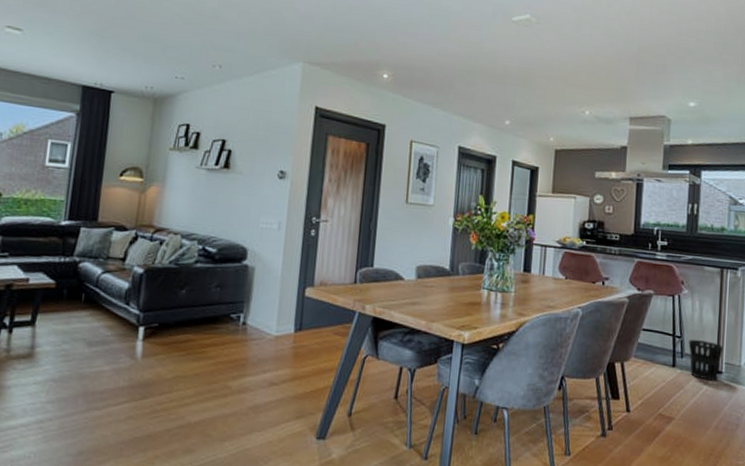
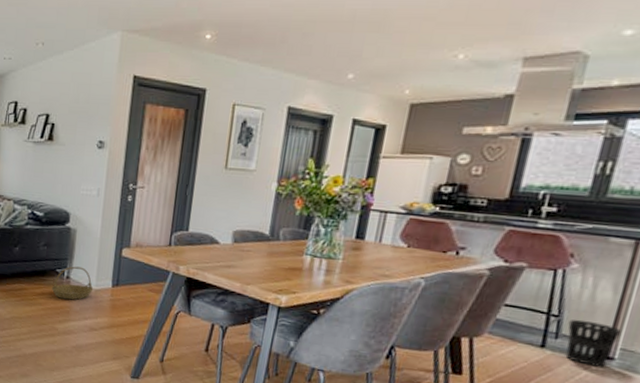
basket: none [224,310,274,350] -> present [51,266,93,300]

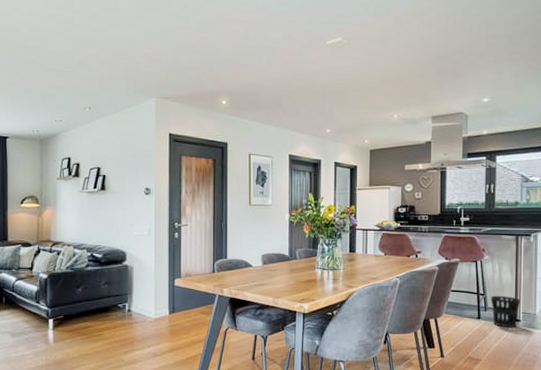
basket: present [51,266,93,300] -> none [115,300,153,331]

